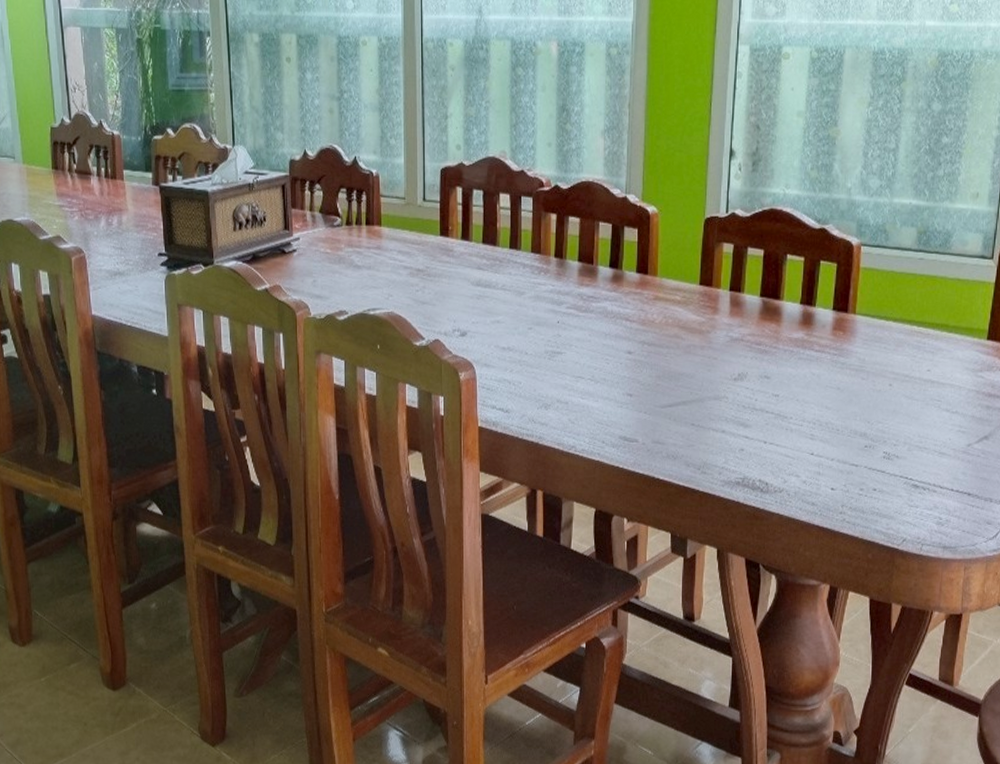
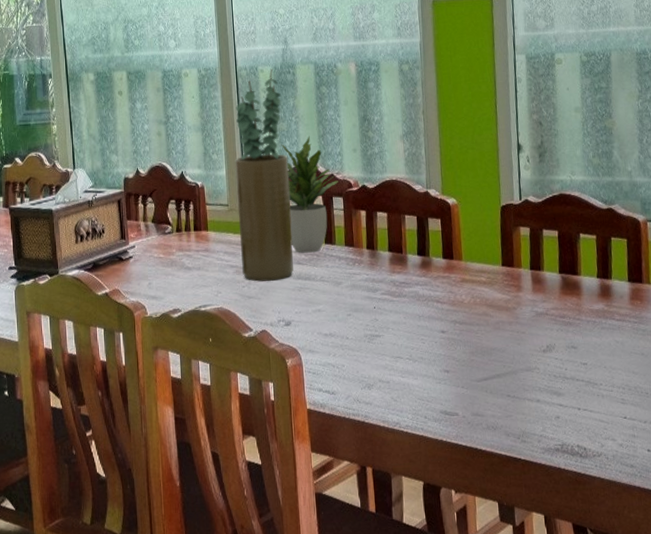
vase: none [415,42,475,287] -> present [235,68,294,282]
potted plant: none [467,124,530,257] -> present [281,136,339,253]

